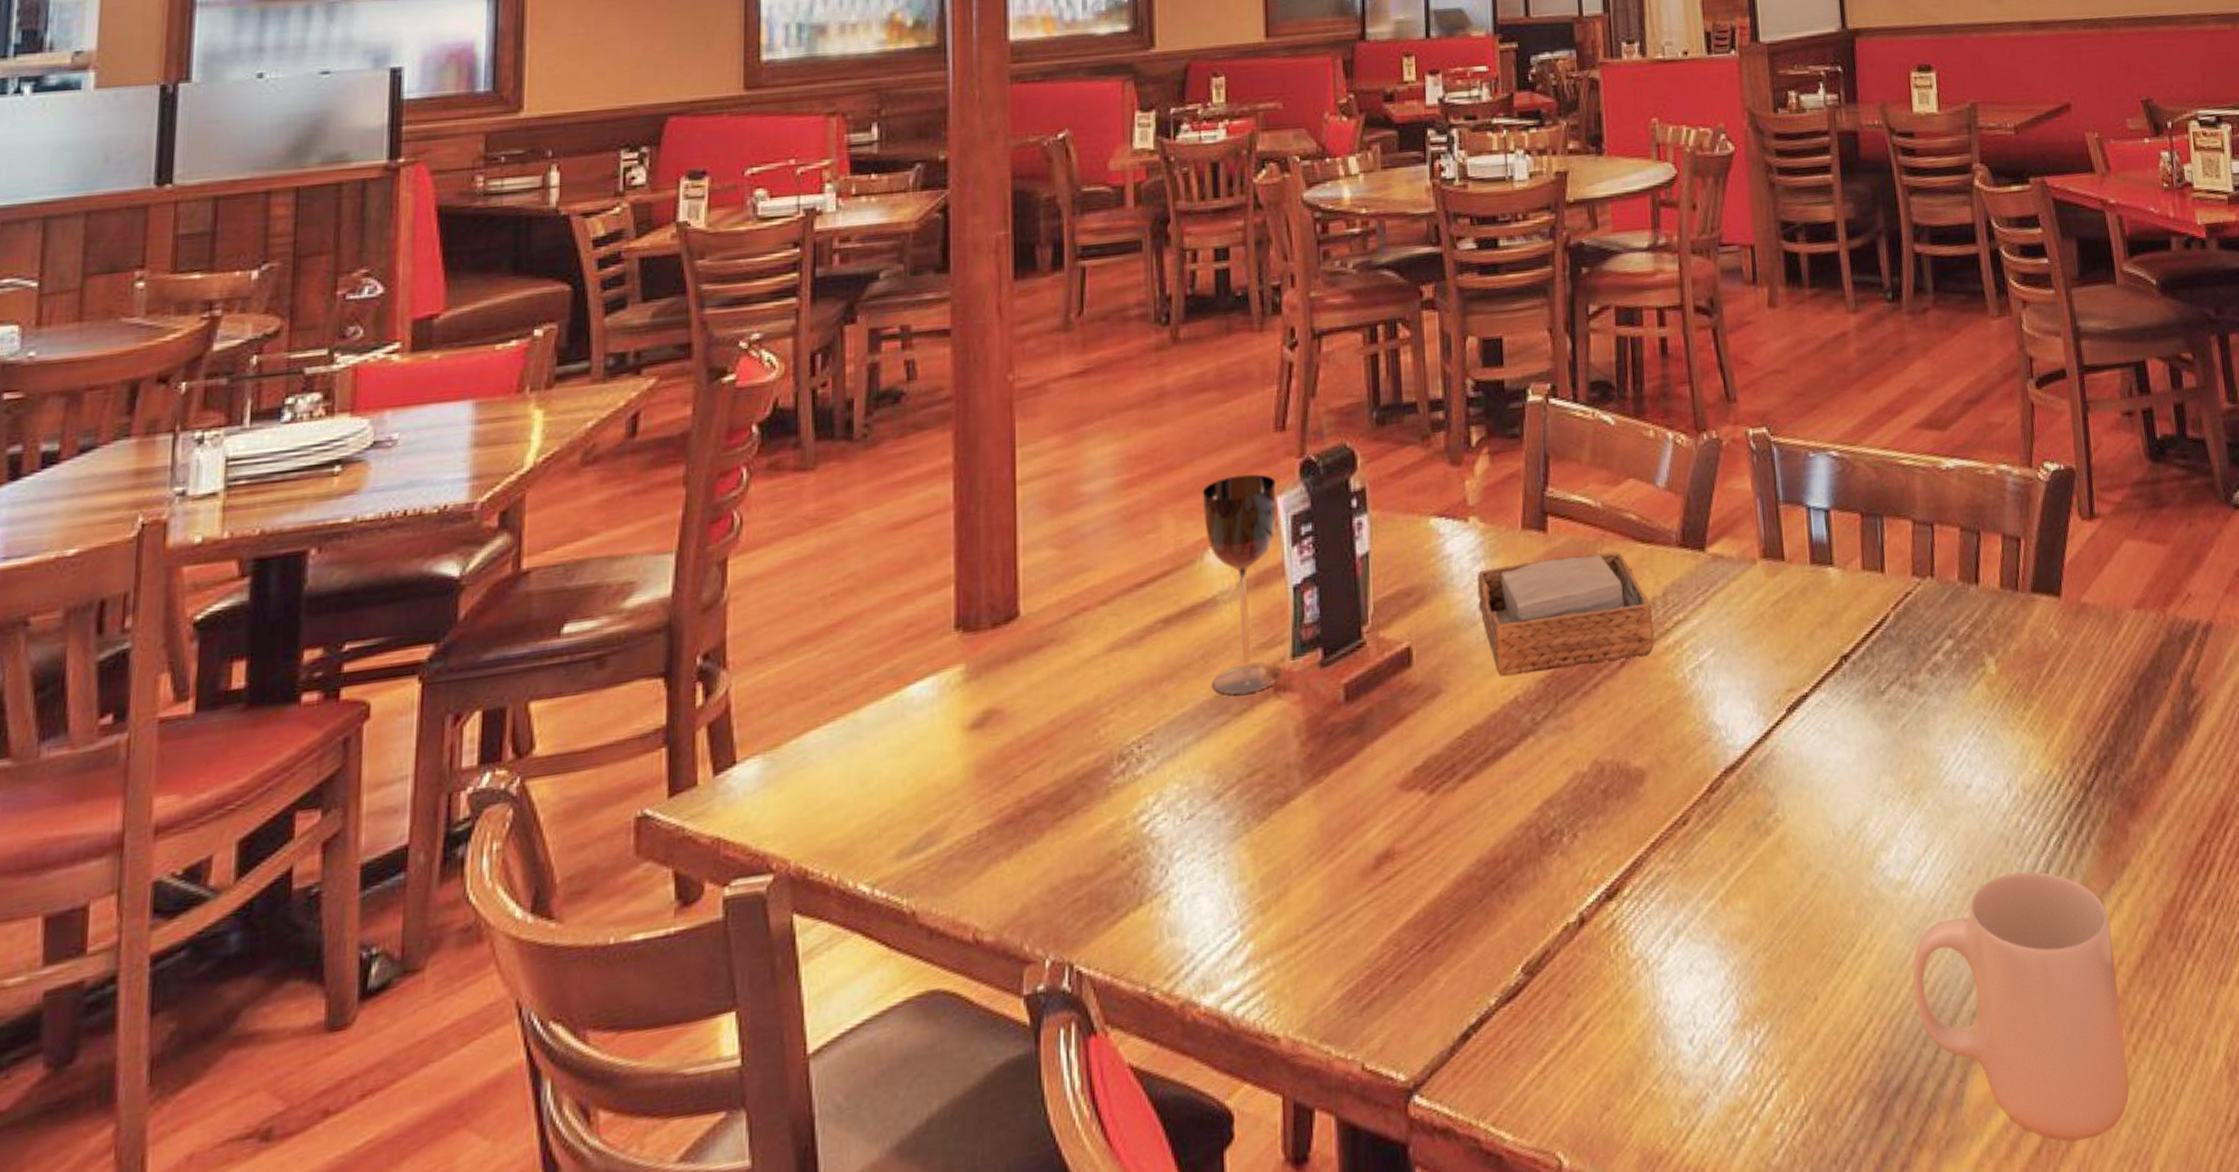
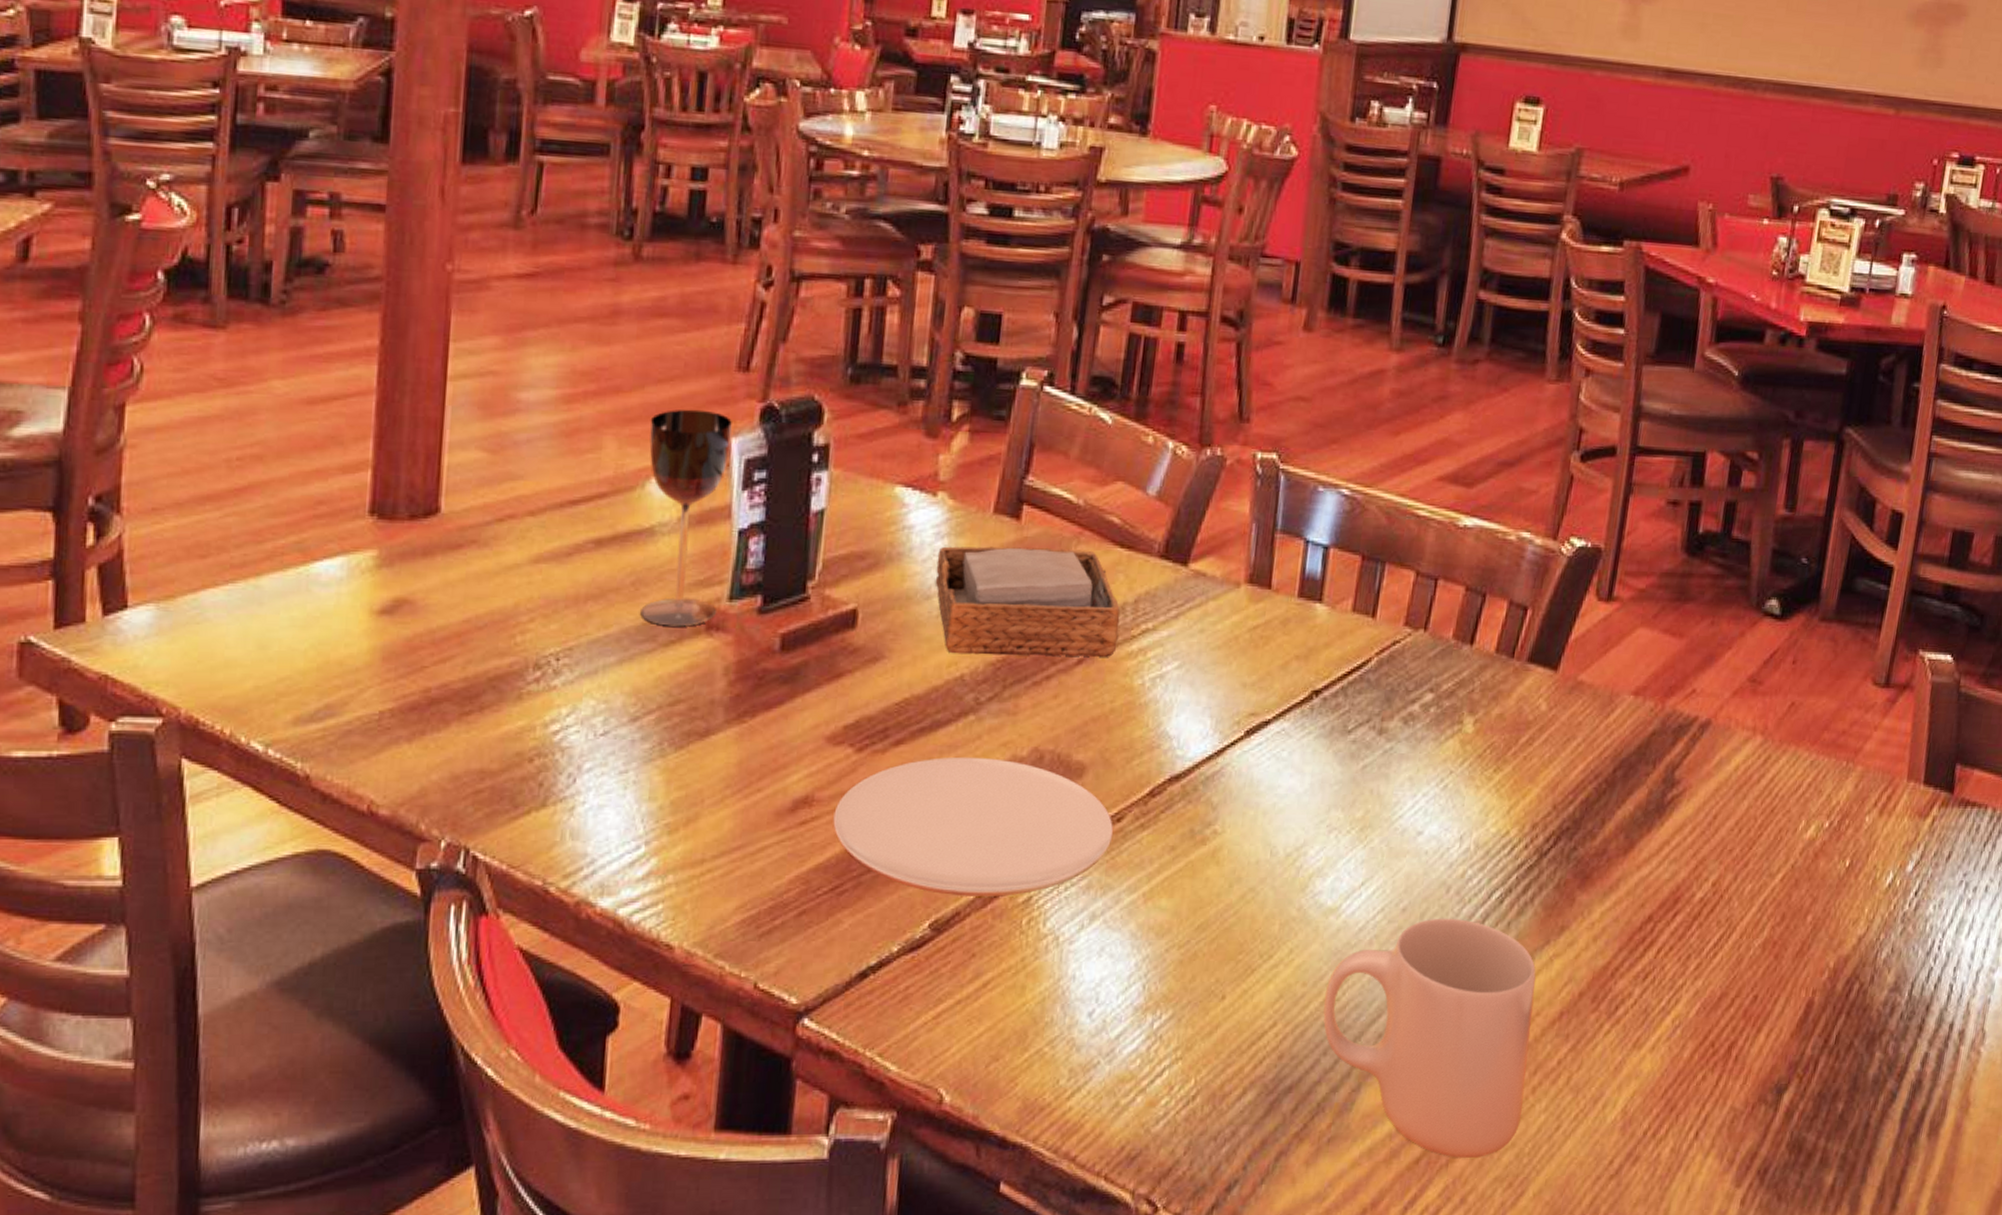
plate: none [1415,778,1682,933] -> present [833,756,1114,896]

